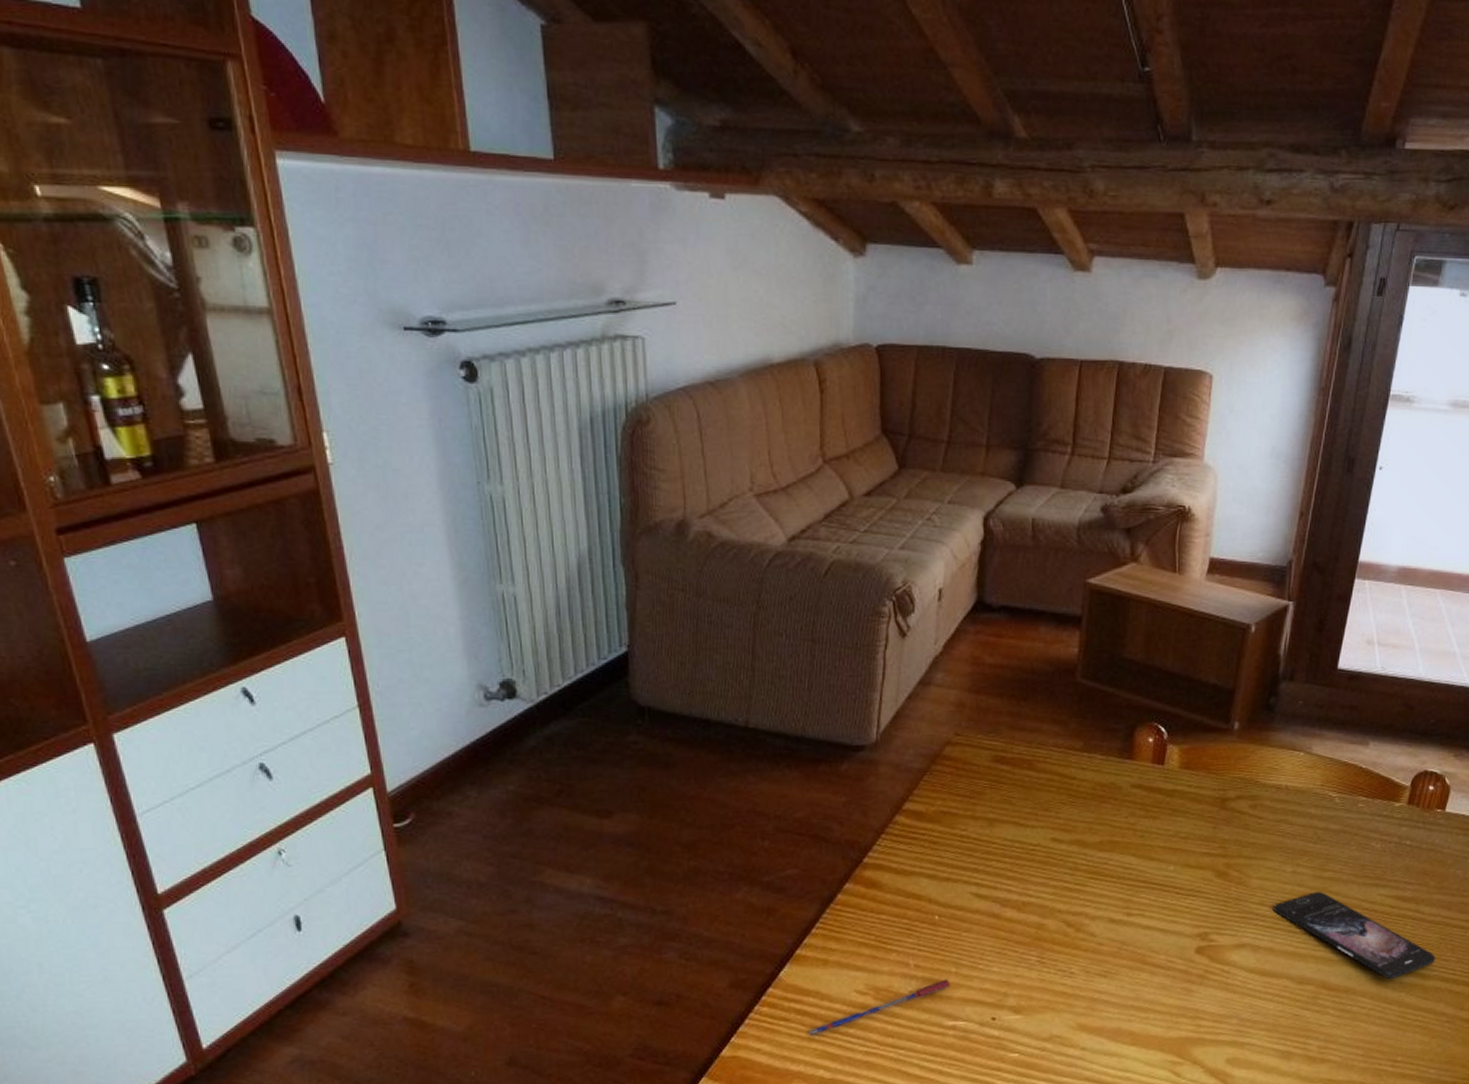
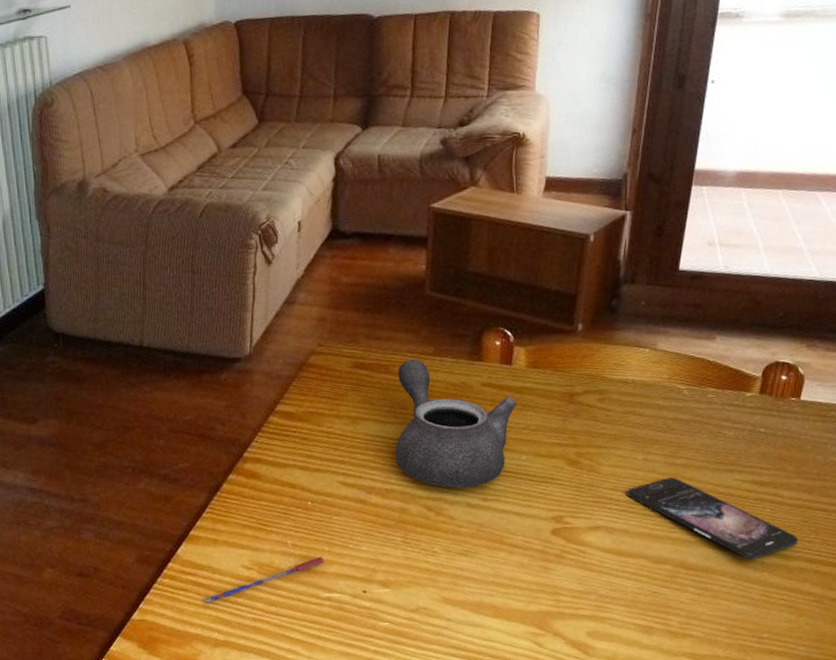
teapot: none [1035,755,1168,901] -> present [395,359,517,488]

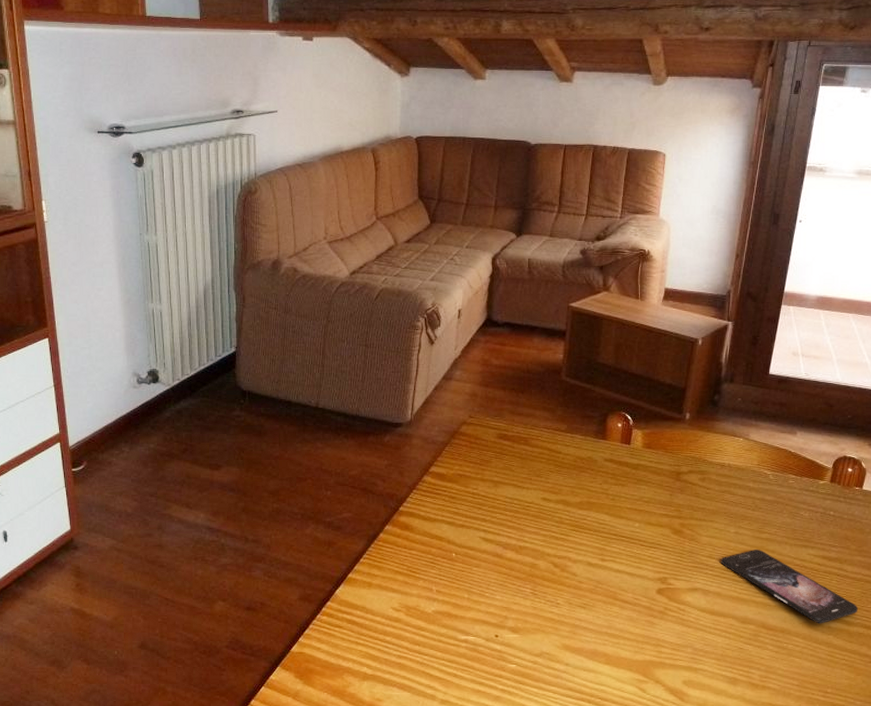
pen: present [203,556,325,605] -> none [355,603,464,641]
teapot: present [395,359,517,488] -> none [530,435,634,549]

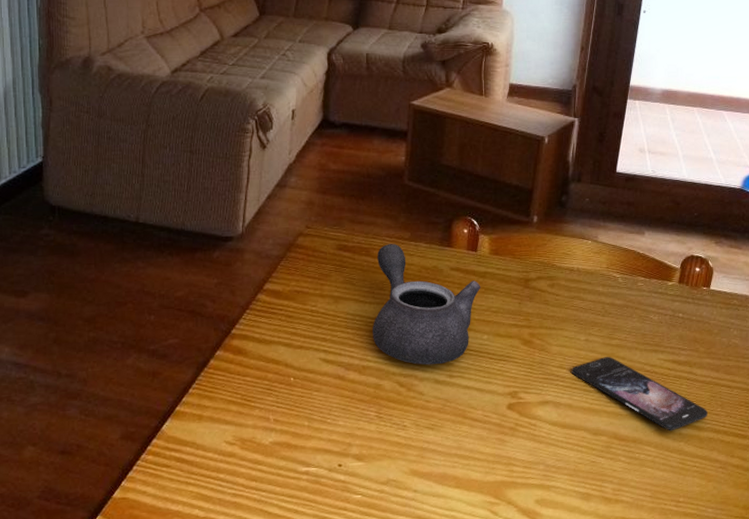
teapot: none [530,435,634,549] -> present [373,244,481,365]

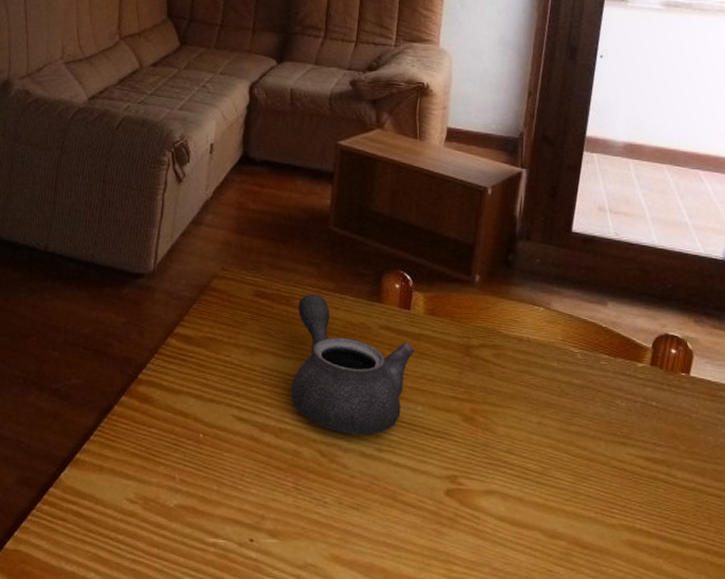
smartphone: present [571,357,708,431] -> none [521,445,692,544]

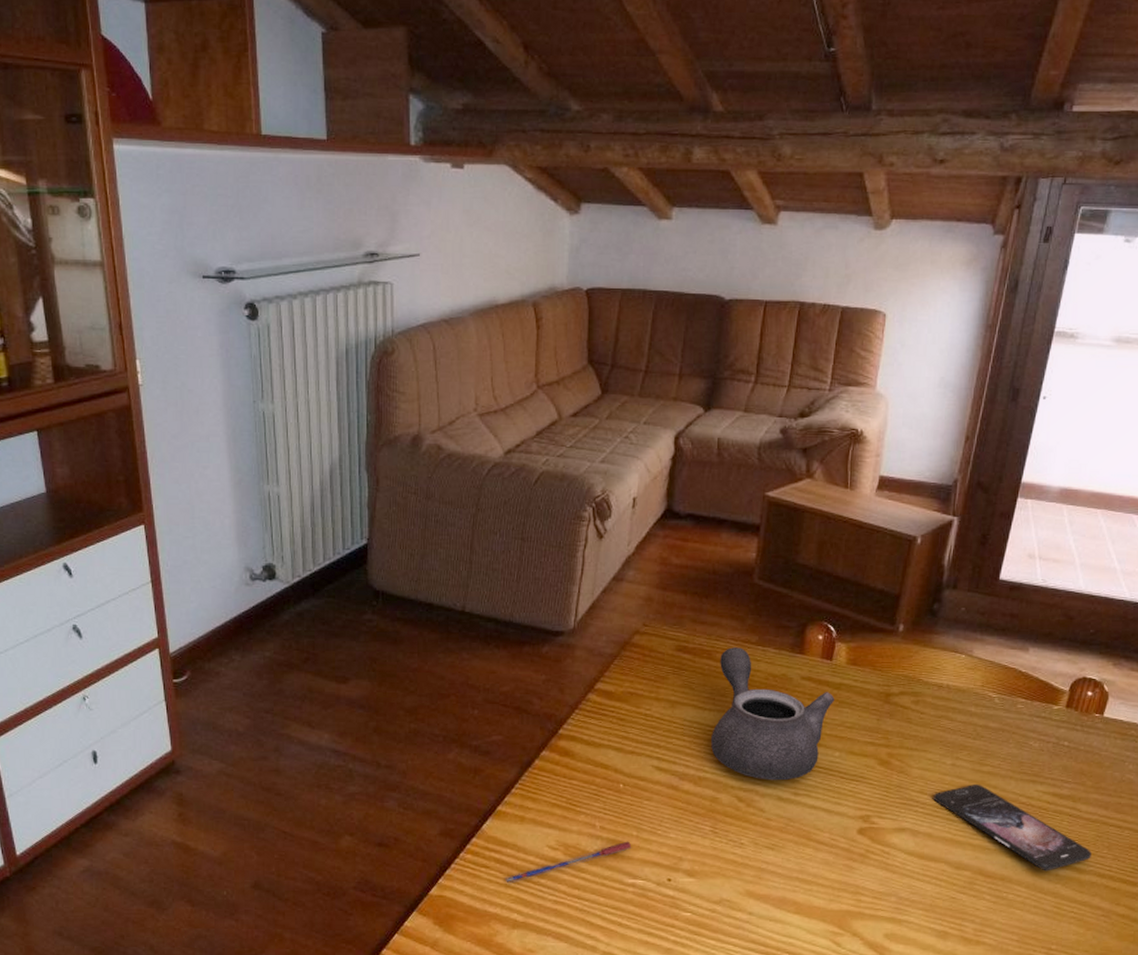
pen: none [82,496,213,539] -> present [505,841,632,884]
smartphone: none [521,445,692,544] -> present [933,785,1091,872]

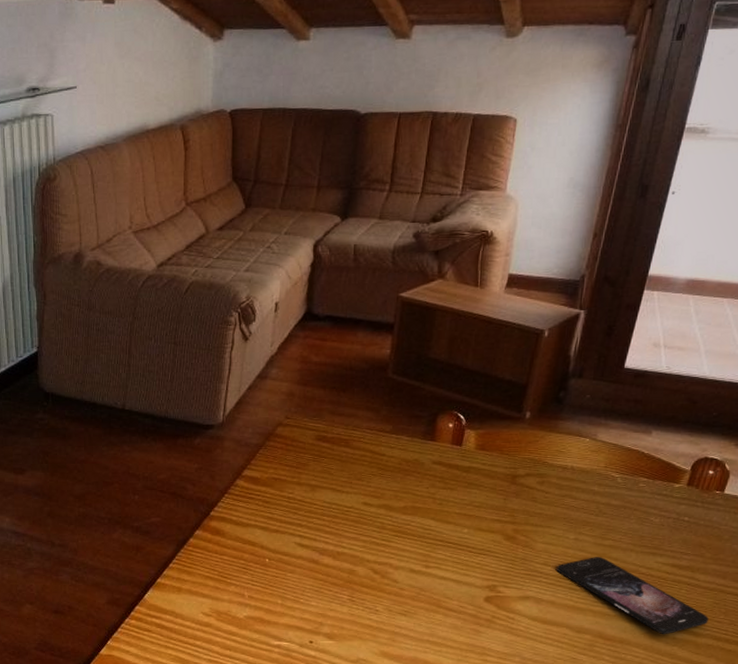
pen: present [505,841,632,884] -> none [165,608,277,645]
teapot: present [711,647,835,781] -> none [349,436,464,555]

